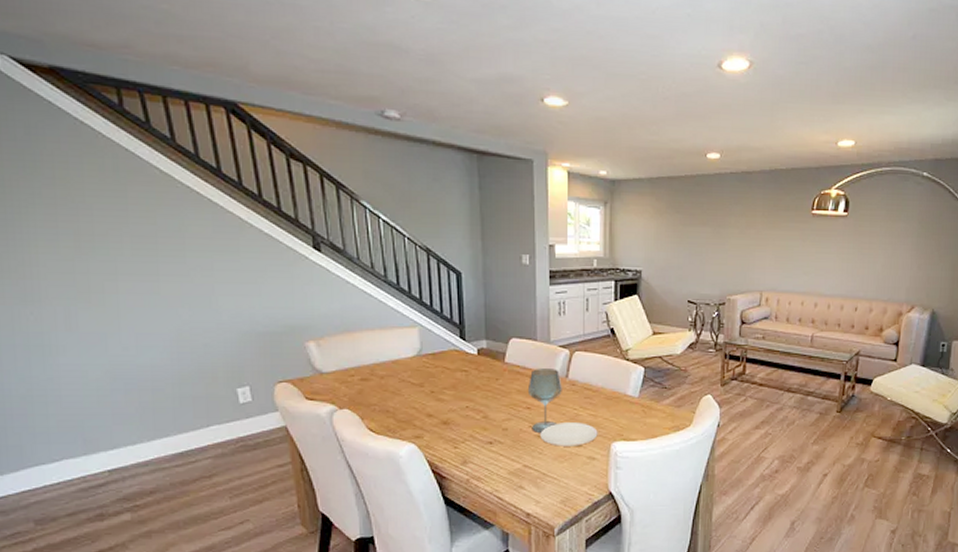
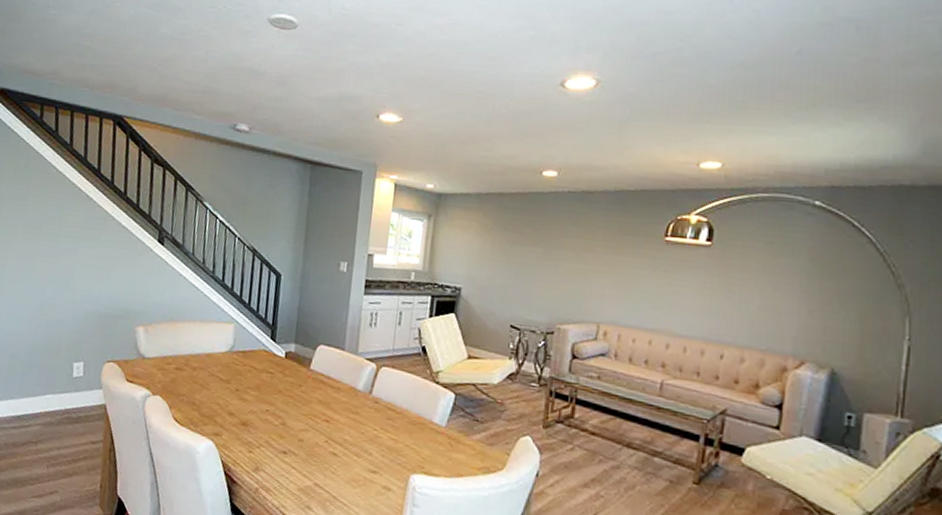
wine glass: present [527,369,562,433] -> none [327,380,365,450]
plate: present [540,423,598,447] -> none [335,442,397,472]

